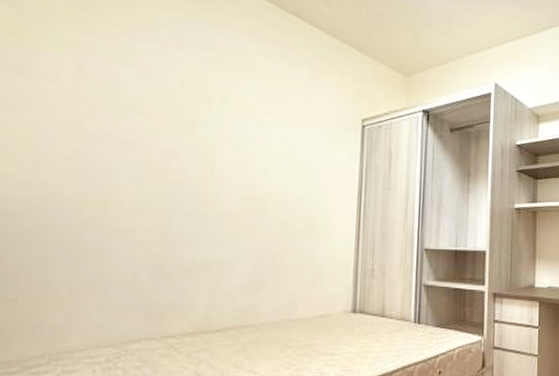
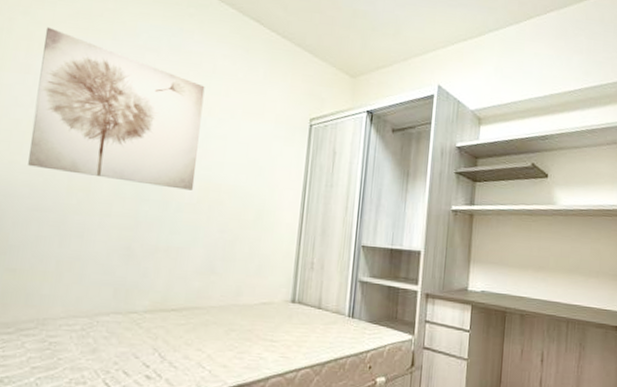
wall art: none [26,19,241,200] -> present [28,27,205,191]

